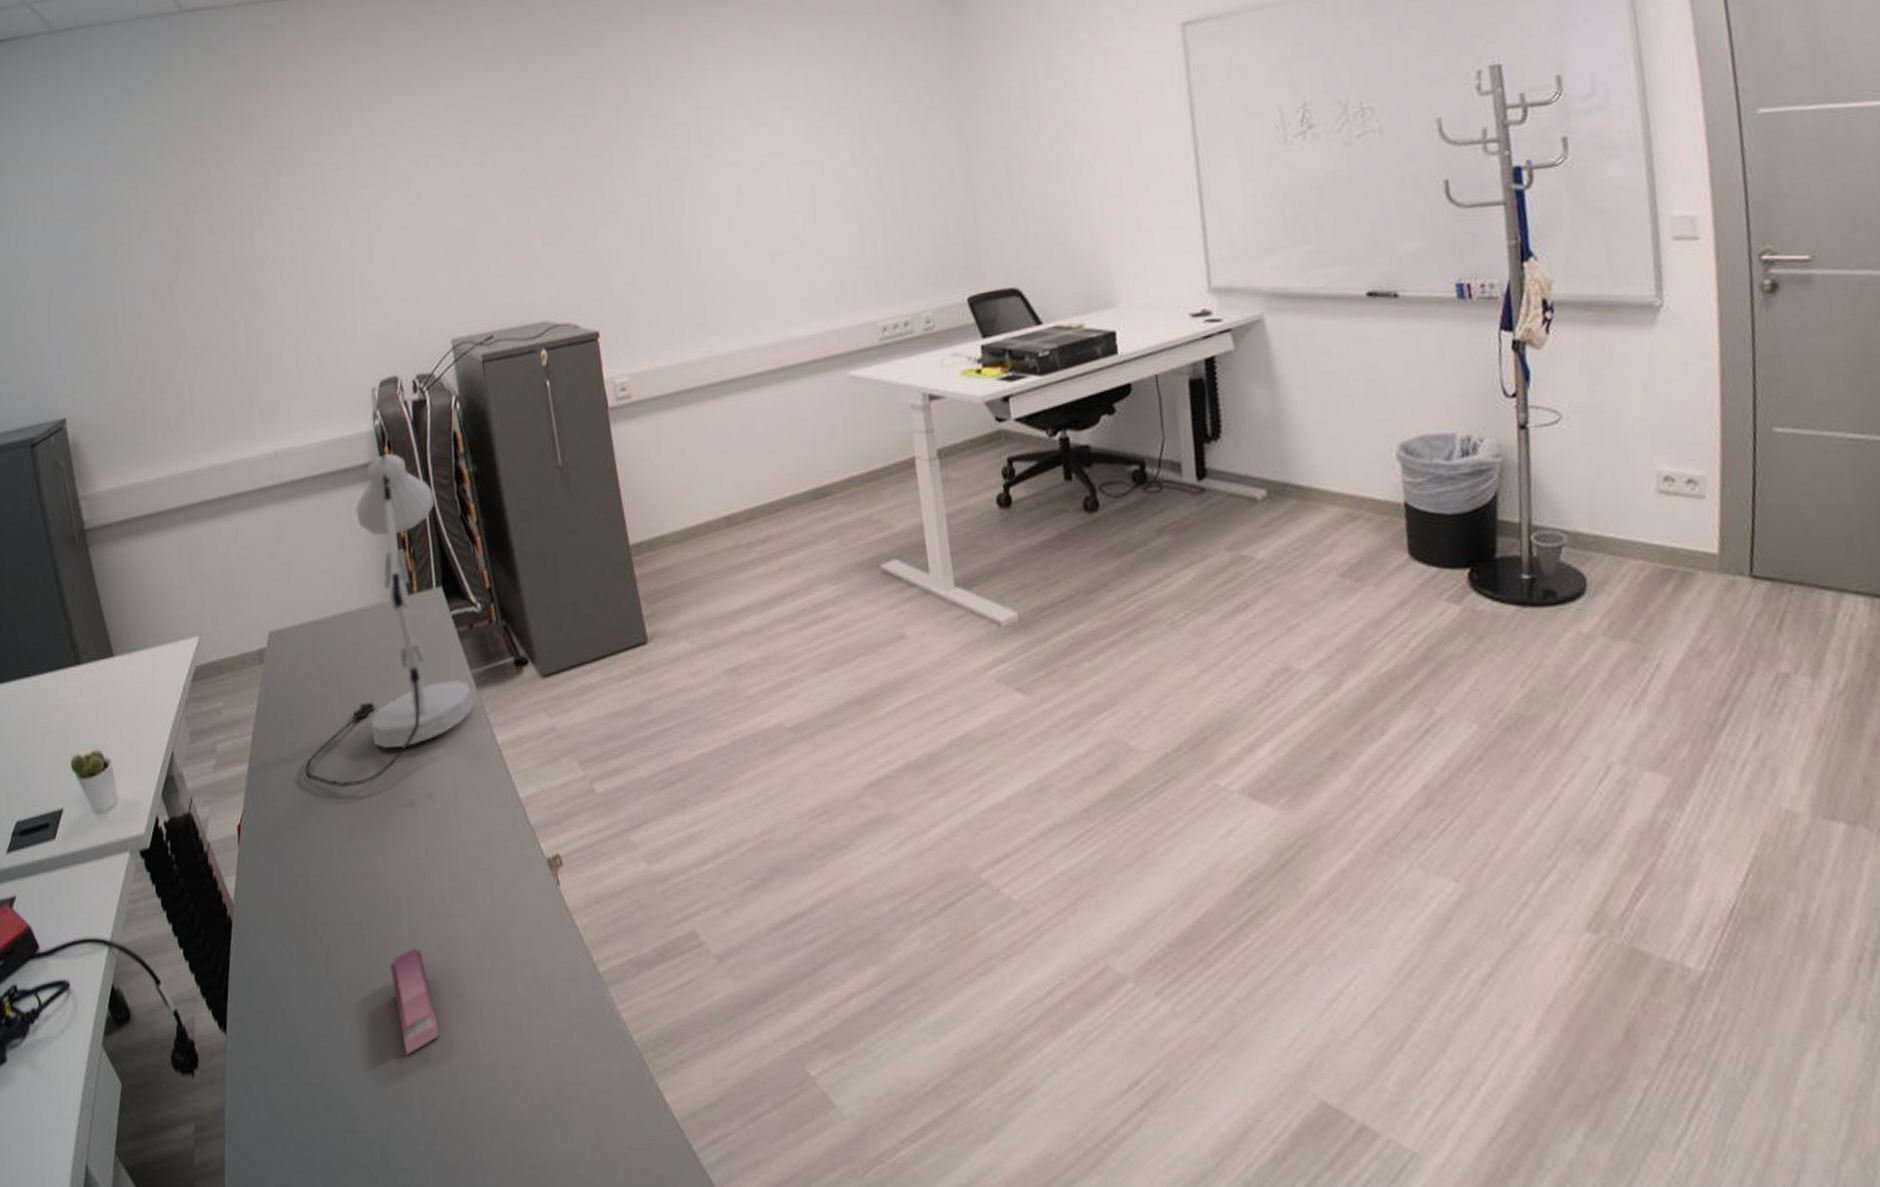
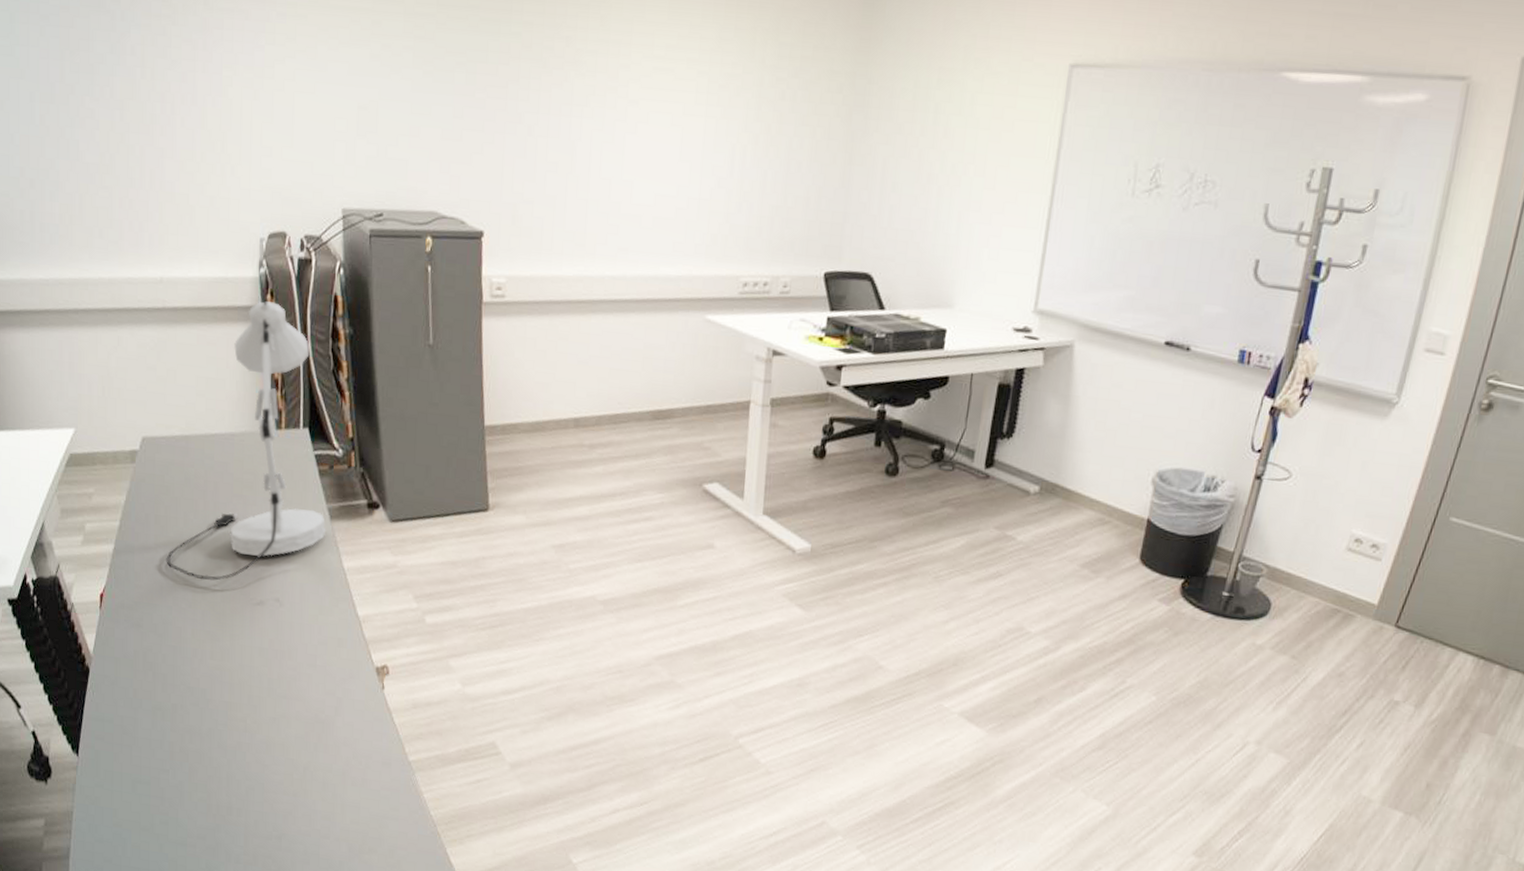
stapler: present [389,948,440,1054] -> none [227,716,267,796]

